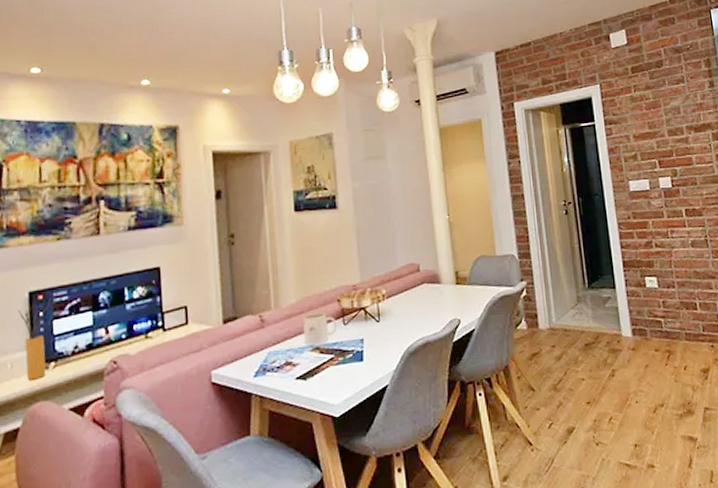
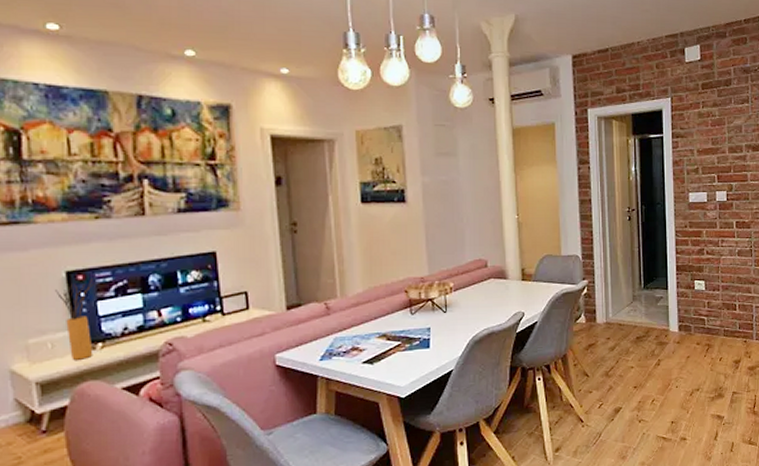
mug: present [303,311,337,346] -> none [370,301,404,333]

